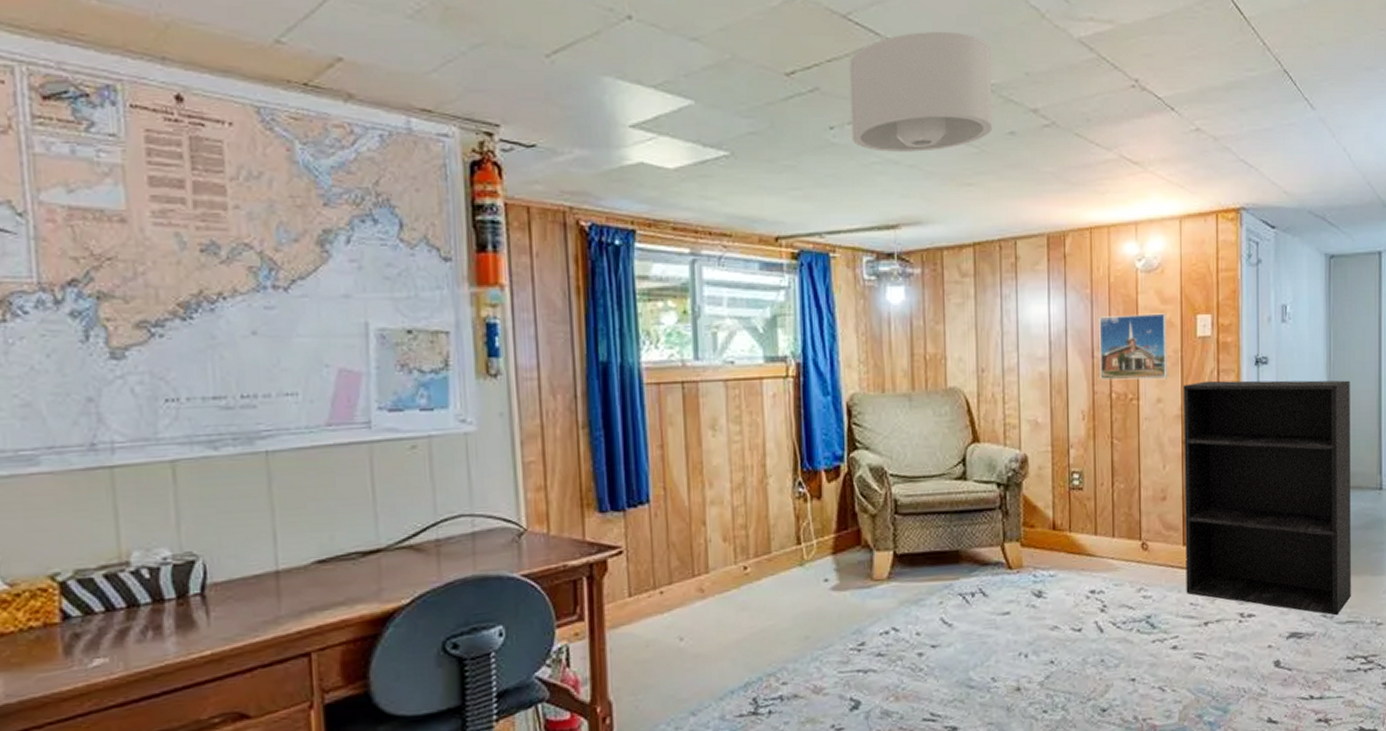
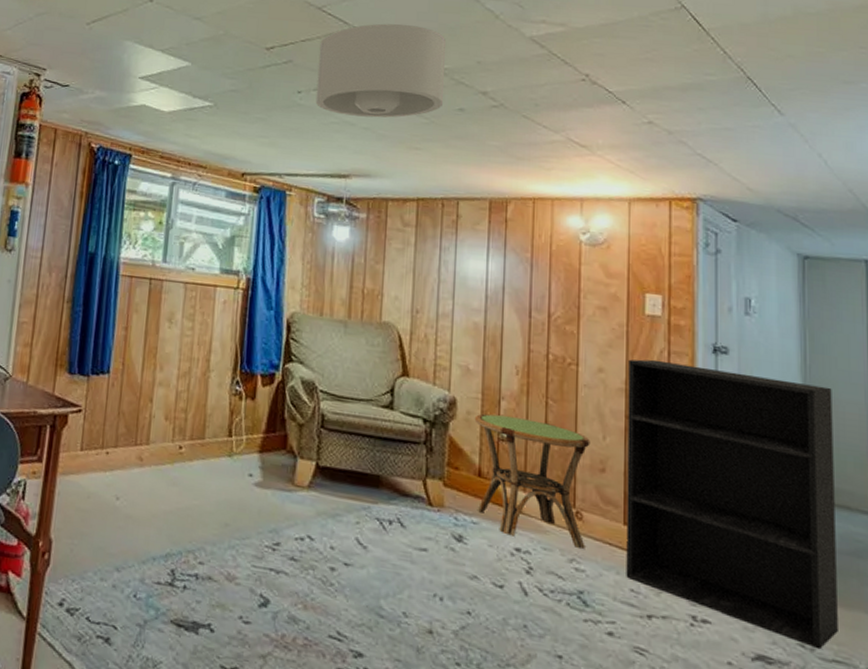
side table: none [1046,462,1152,581] -> present [474,413,590,549]
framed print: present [1099,313,1167,380] -> none [537,280,611,351]

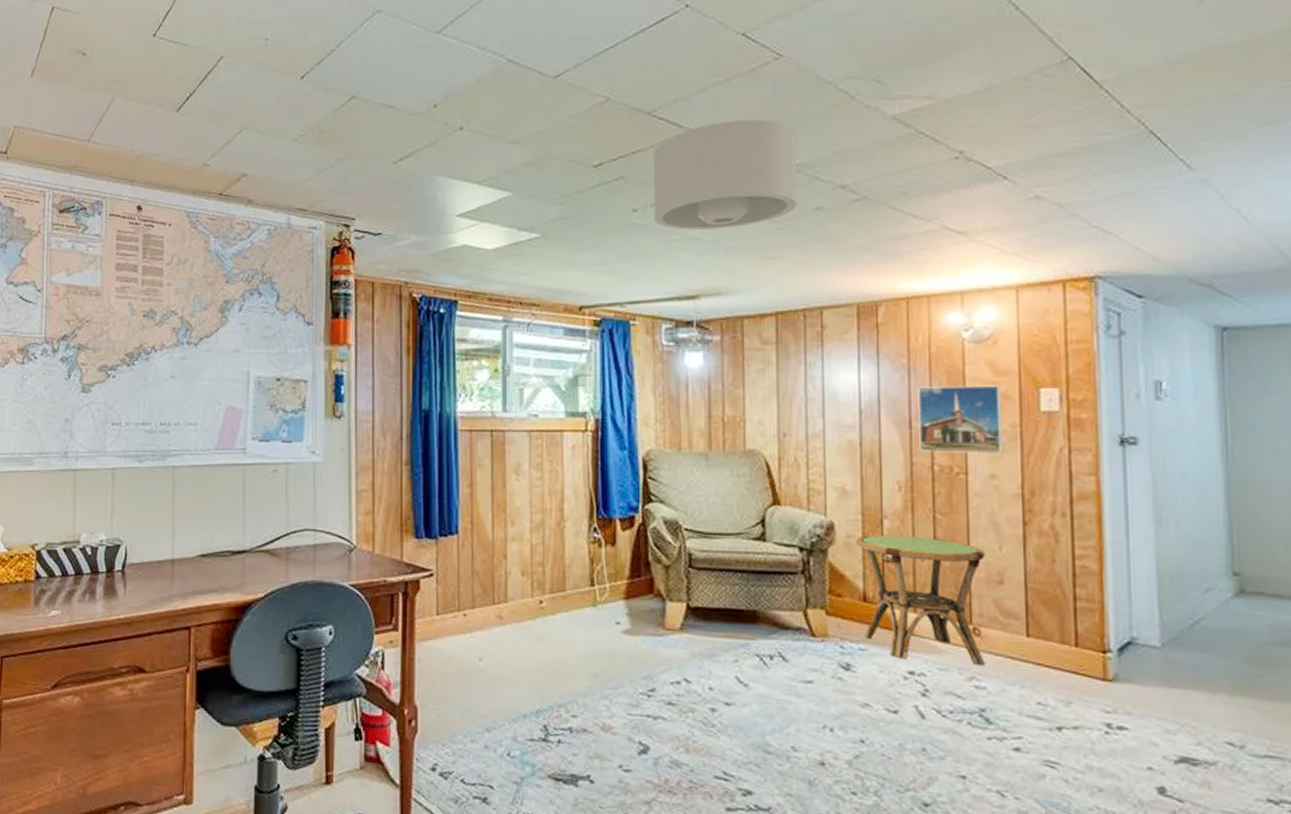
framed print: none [537,280,611,351] -> present [918,385,1003,455]
bookshelf: present [626,359,838,650] -> none [1024,459,1271,746]

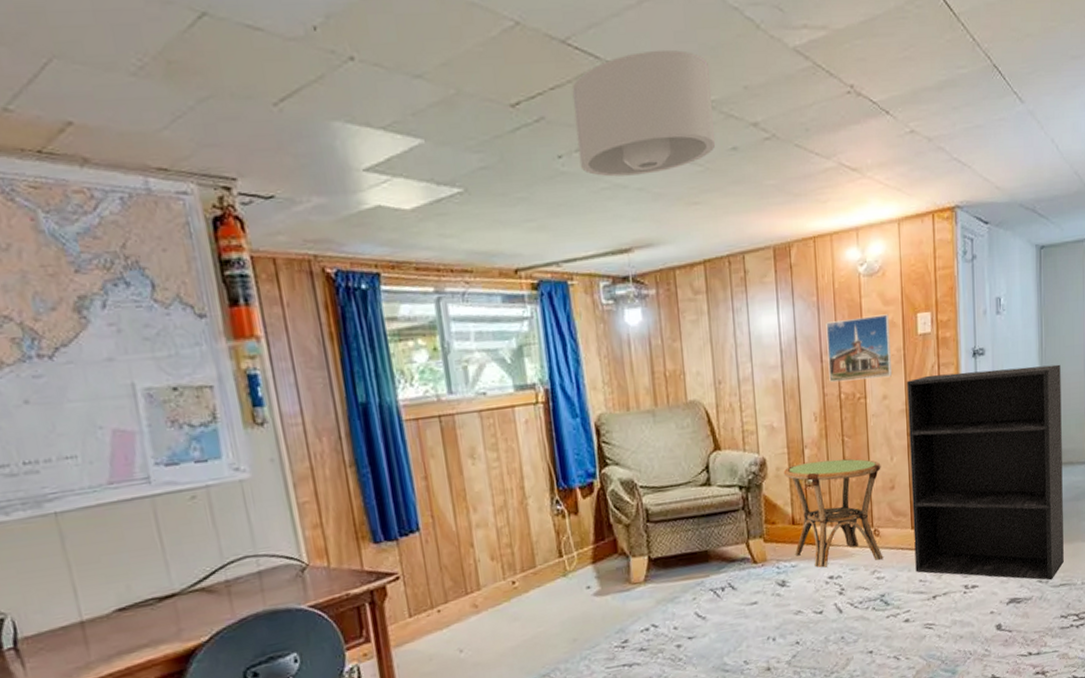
bookshelf: none [1024,459,1271,746] -> present [907,364,1064,581]

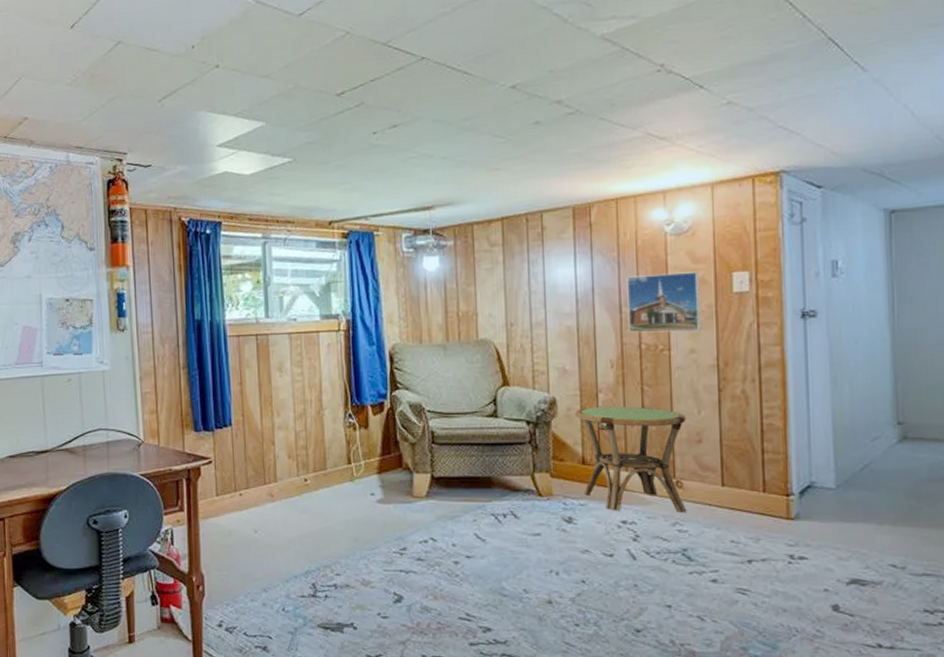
ceiling light: present [572,49,716,177] -> none [389,44,519,148]
bookshelf: present [907,364,1064,581] -> none [719,332,928,567]

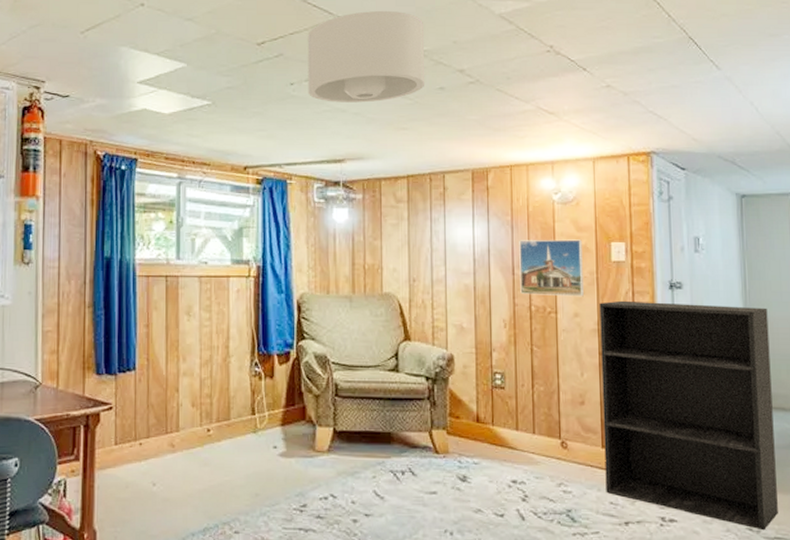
ceiling light: none [389,44,519,148] -> present [307,10,425,103]
side table: present [574,406,687,512] -> none [470,364,571,473]
bookshelf: none [719,332,928,567] -> present [599,300,778,531]

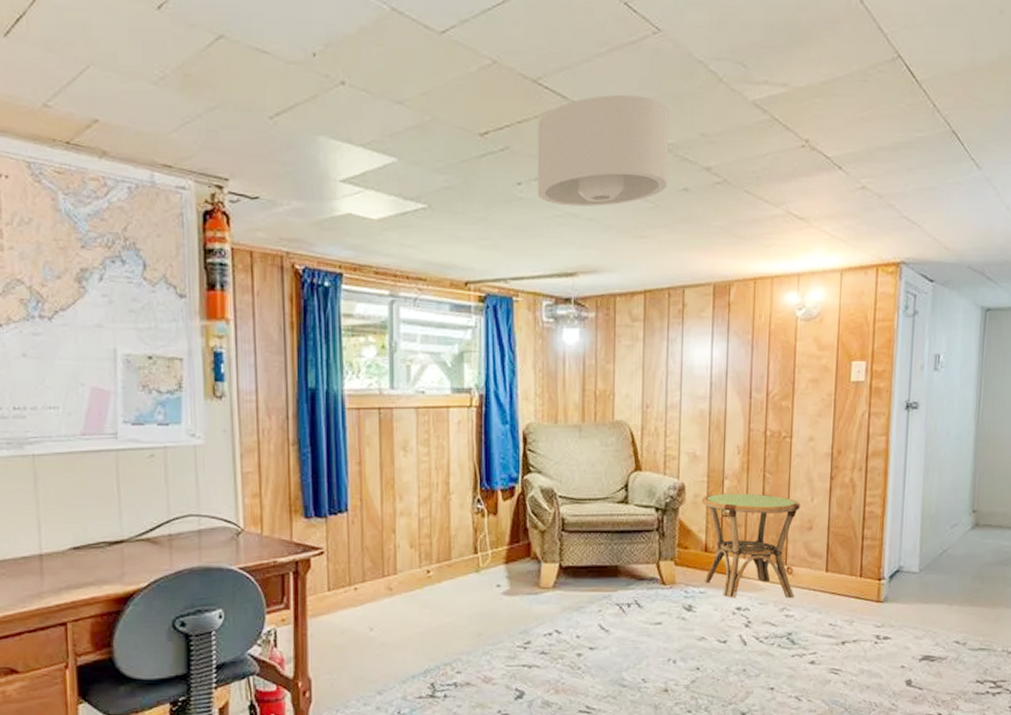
side table: none [470,364,571,473] -> present [701,492,801,598]
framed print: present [519,239,584,297] -> none [756,359,823,420]
bookshelf: present [599,300,778,531] -> none [826,422,998,643]

